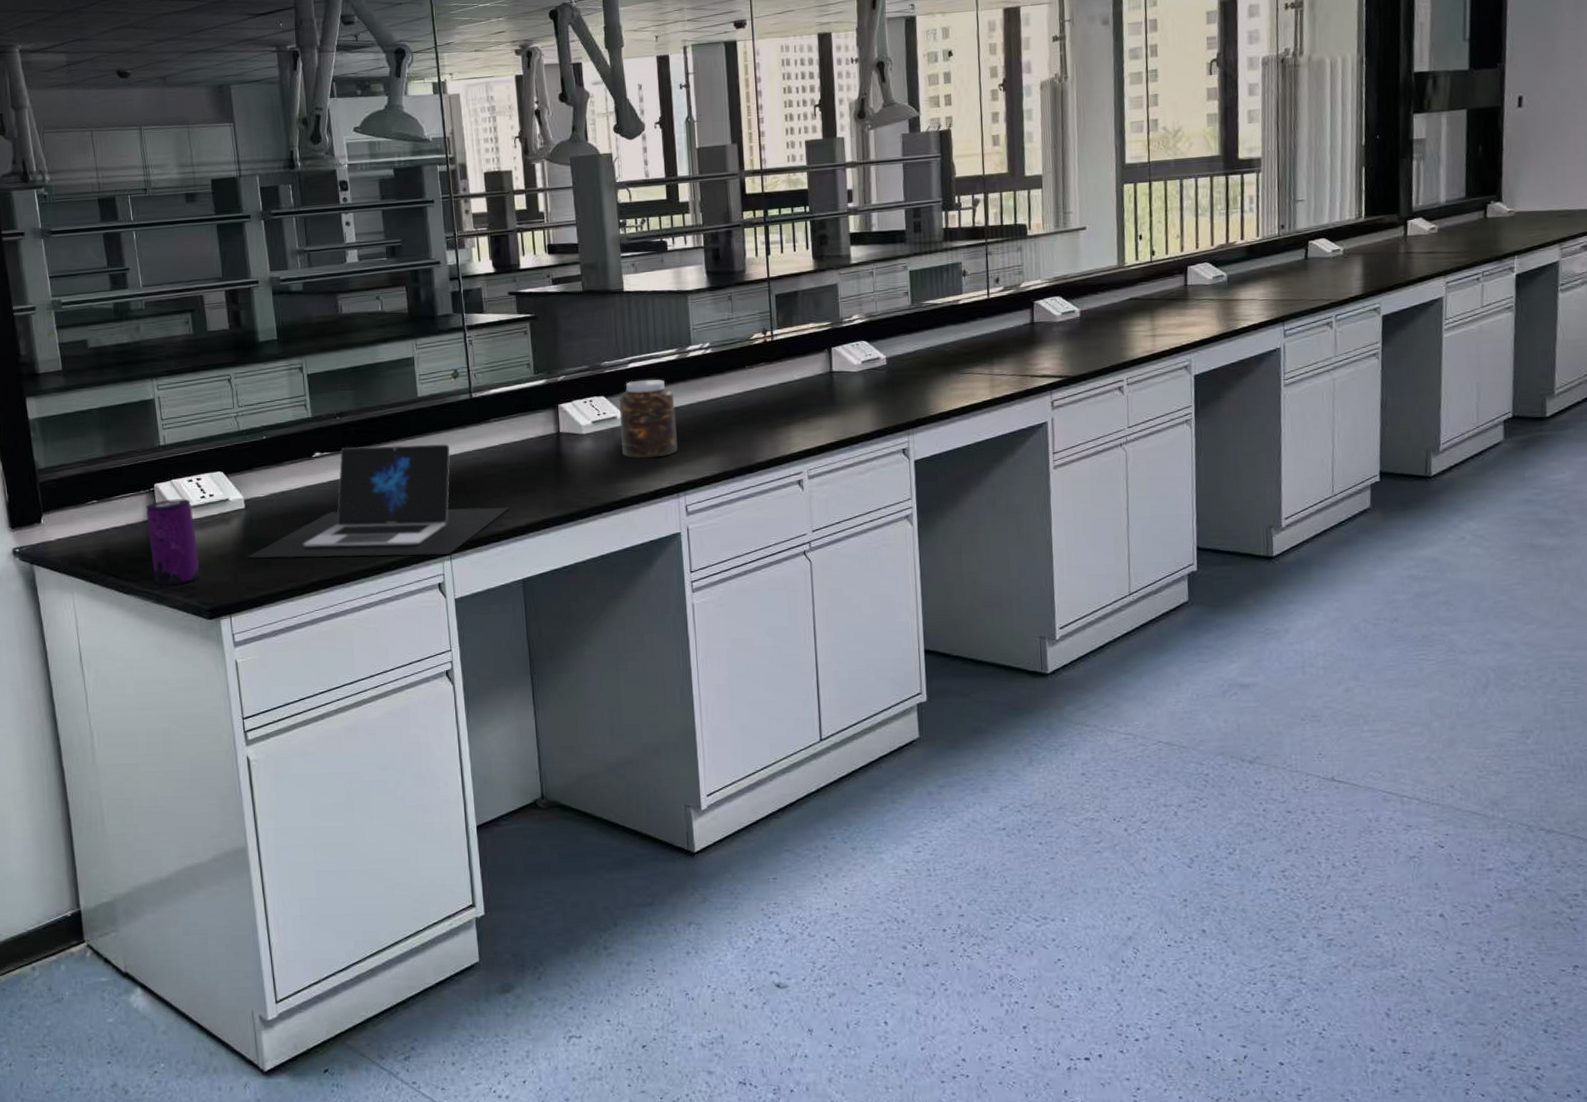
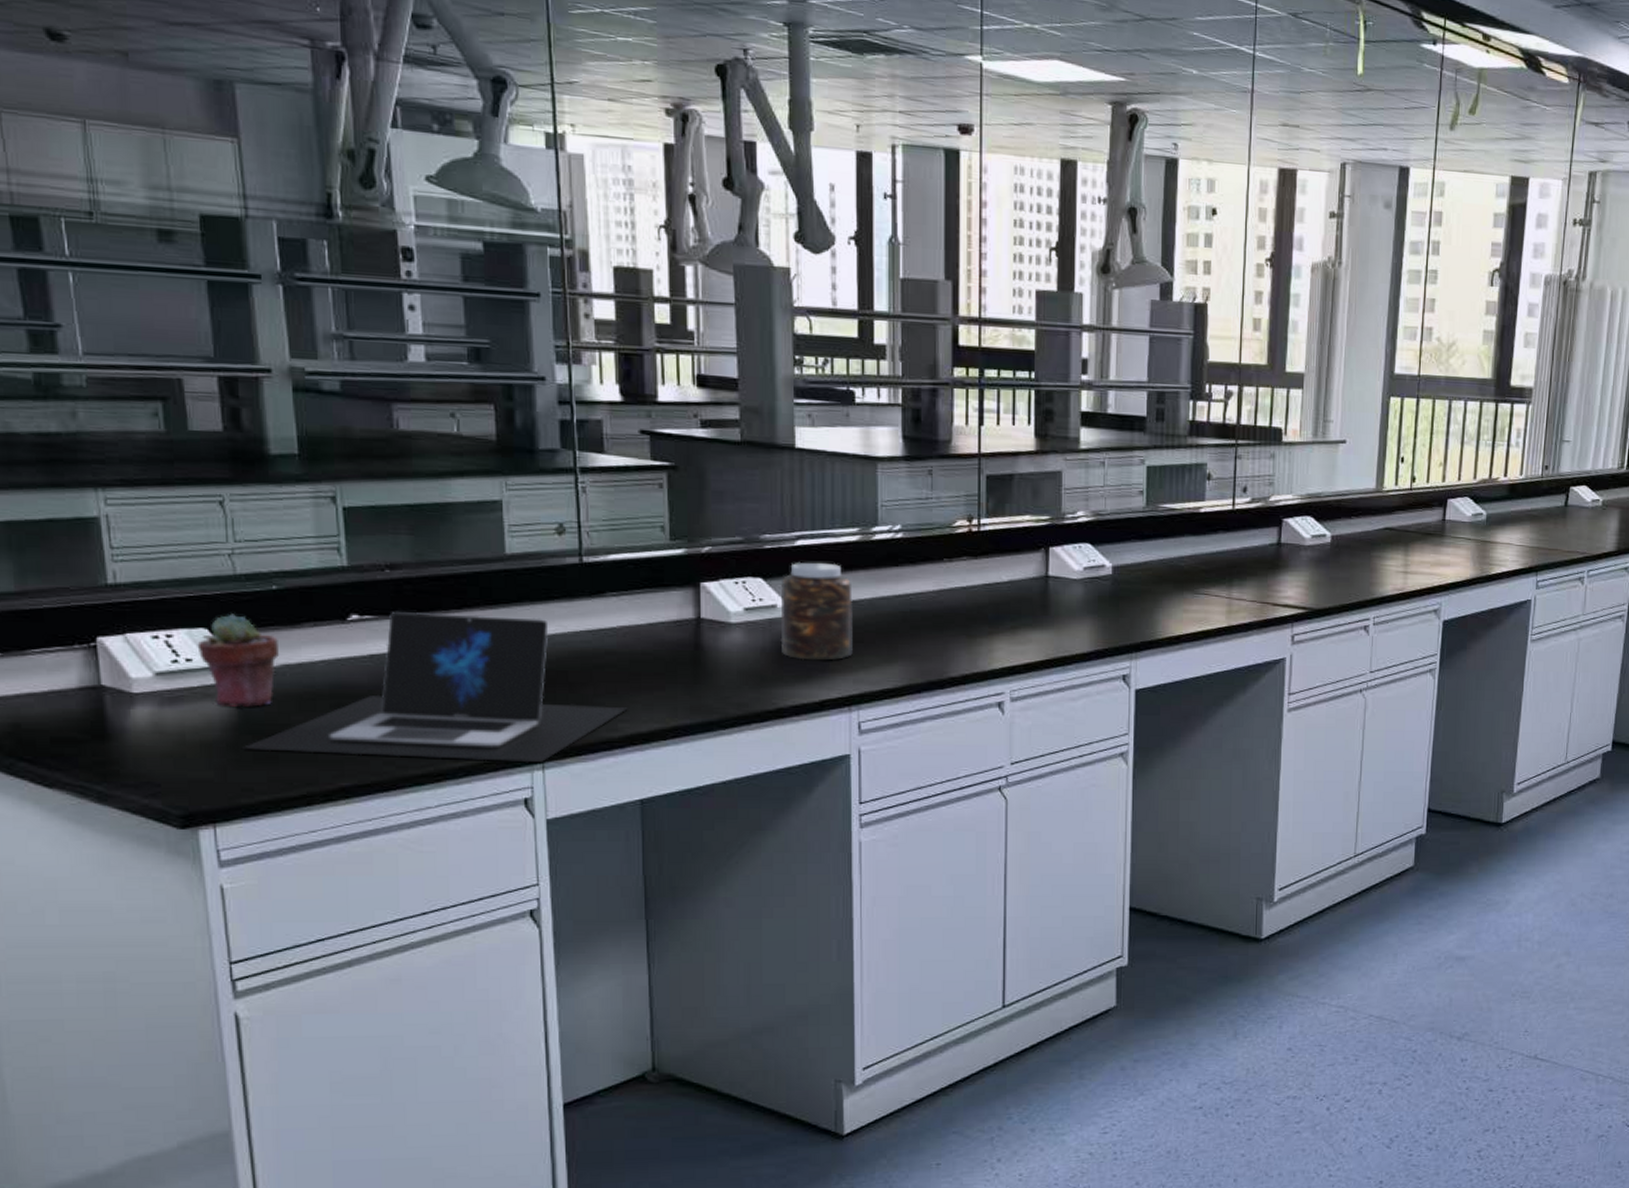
beverage can: present [146,499,200,585] -> none [82,661,169,778]
potted succulent: none [216,459,269,528] -> present [197,613,279,707]

